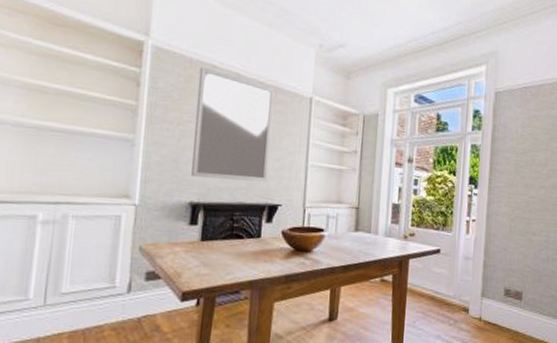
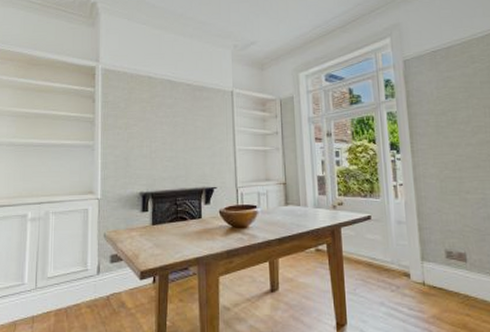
home mirror: present [191,66,275,182] -> none [139,79,202,170]

